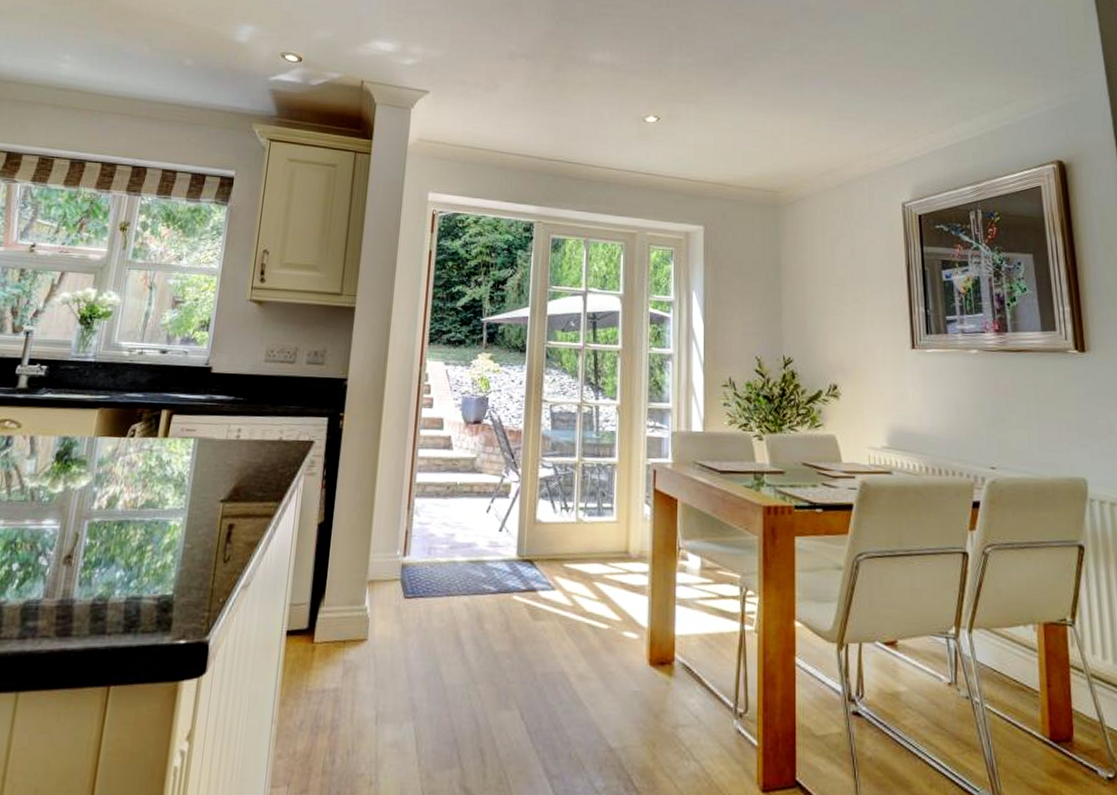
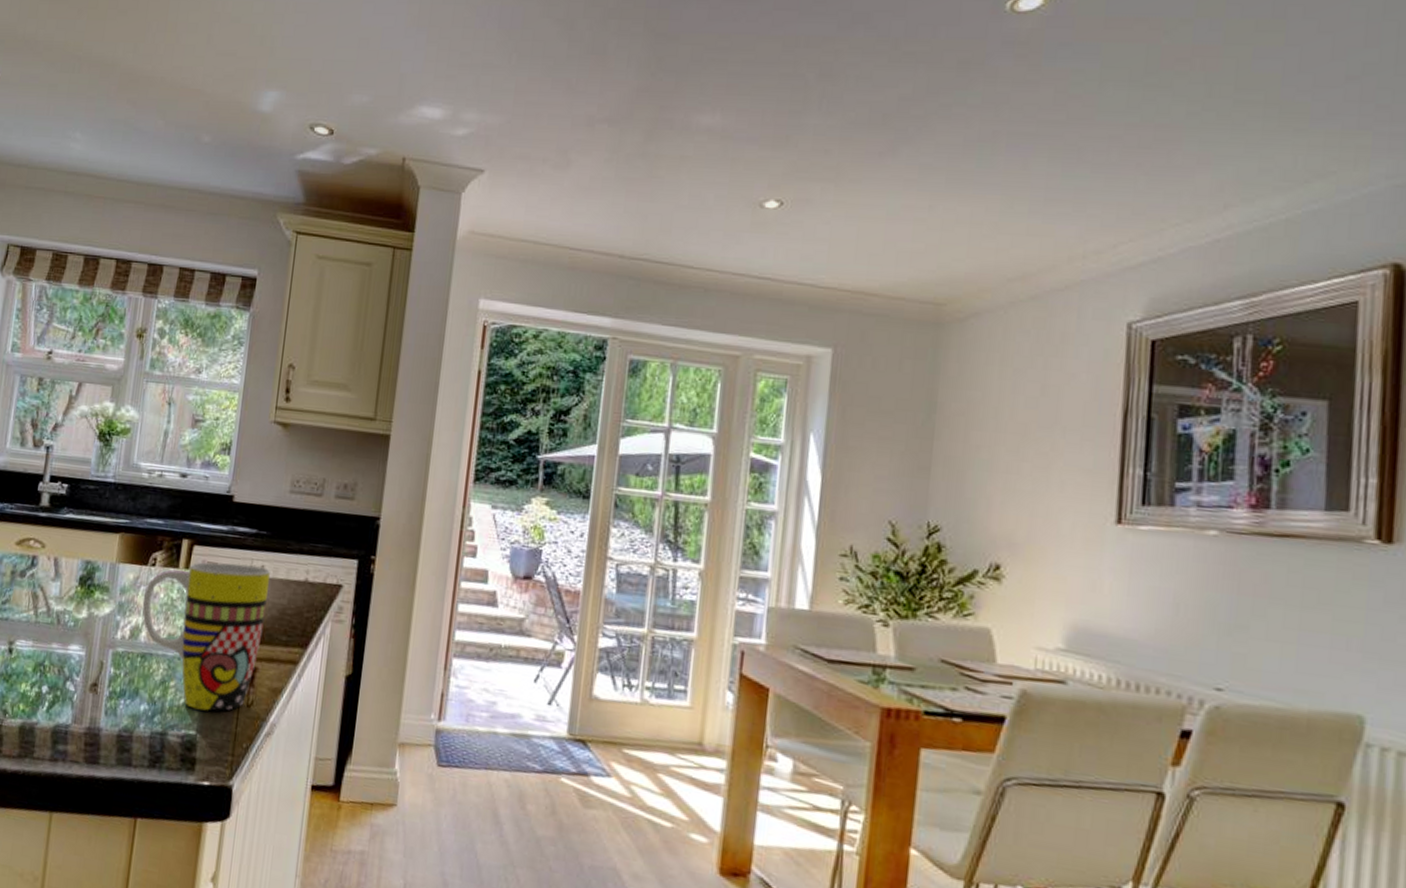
mug: none [120,429,246,571] -> present [142,562,270,711]

